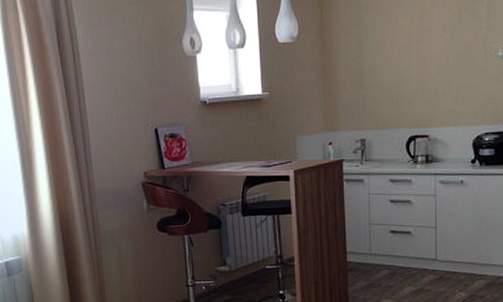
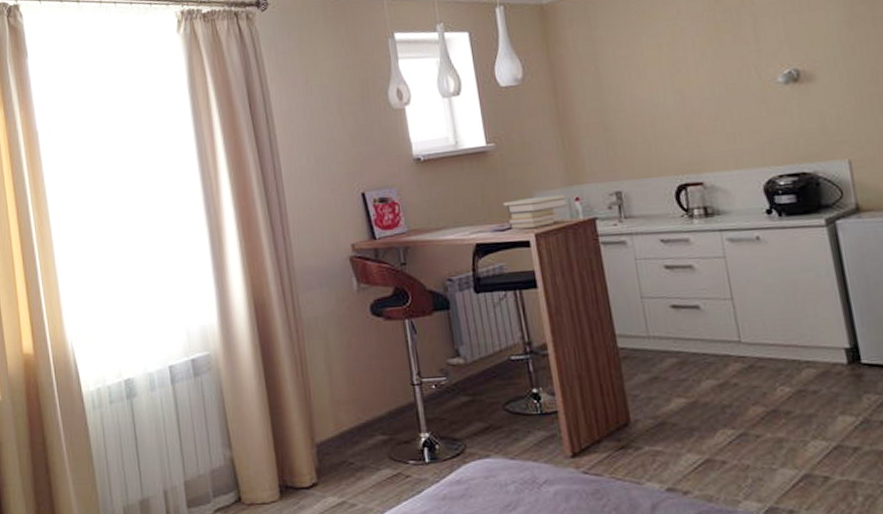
books: none [271,139,322,167] -> present [503,194,567,230]

